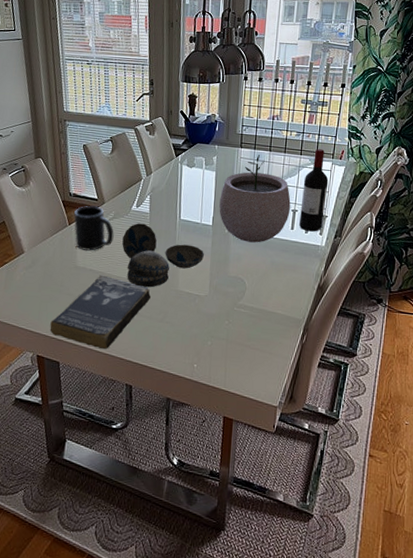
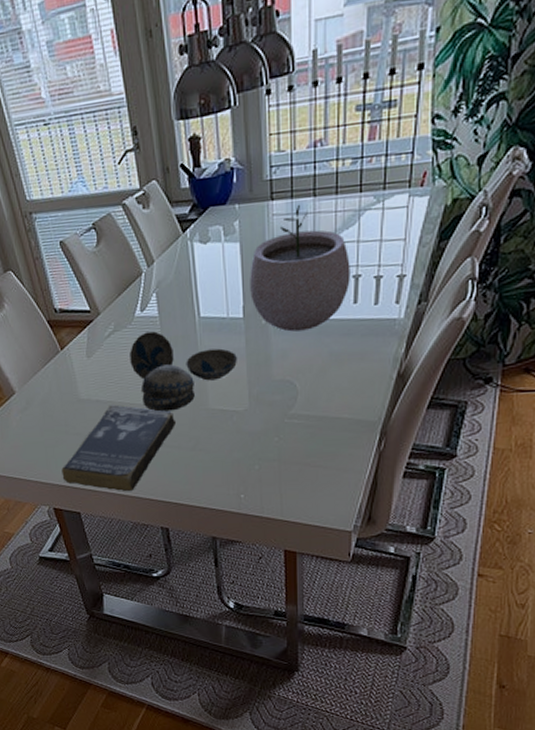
mug: present [74,205,114,252] -> none [65,319,119,379]
wine bottle: present [298,149,329,232] -> none [364,176,405,302]

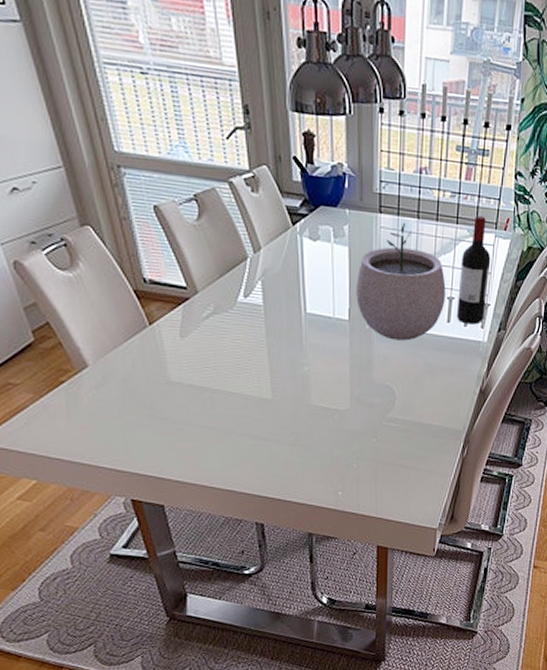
book: present [61,404,175,492] -> none [143,391,276,485]
decorative bowl: present [130,331,238,412] -> none [230,319,342,404]
wine bottle: none [364,176,405,302] -> present [456,216,491,325]

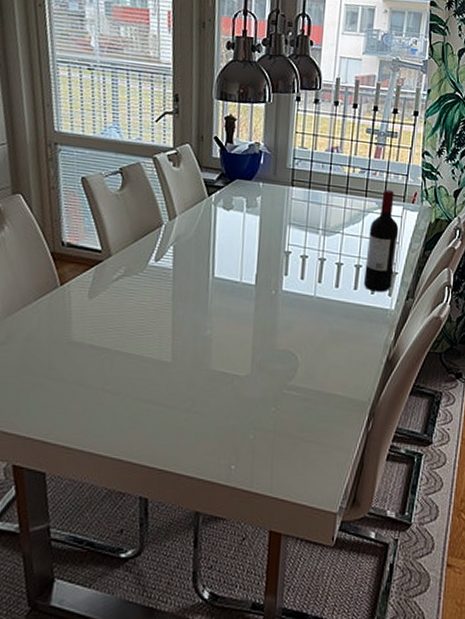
plant pot: present [356,222,446,341] -> none [264,194,354,307]

